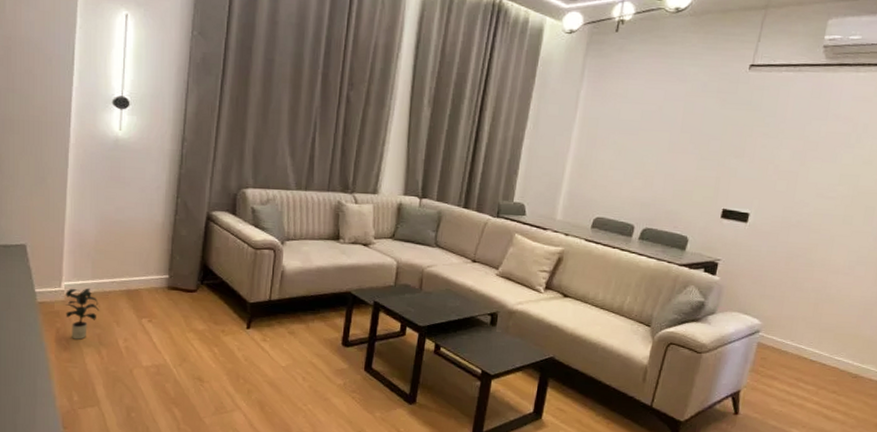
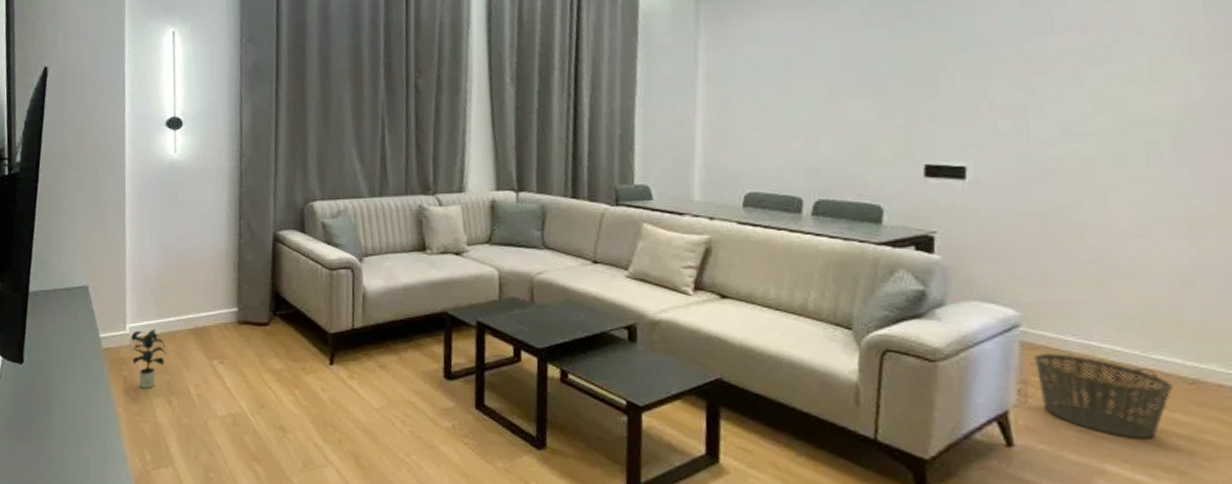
basket: none [762,352,843,413] -> present [1033,354,1173,439]

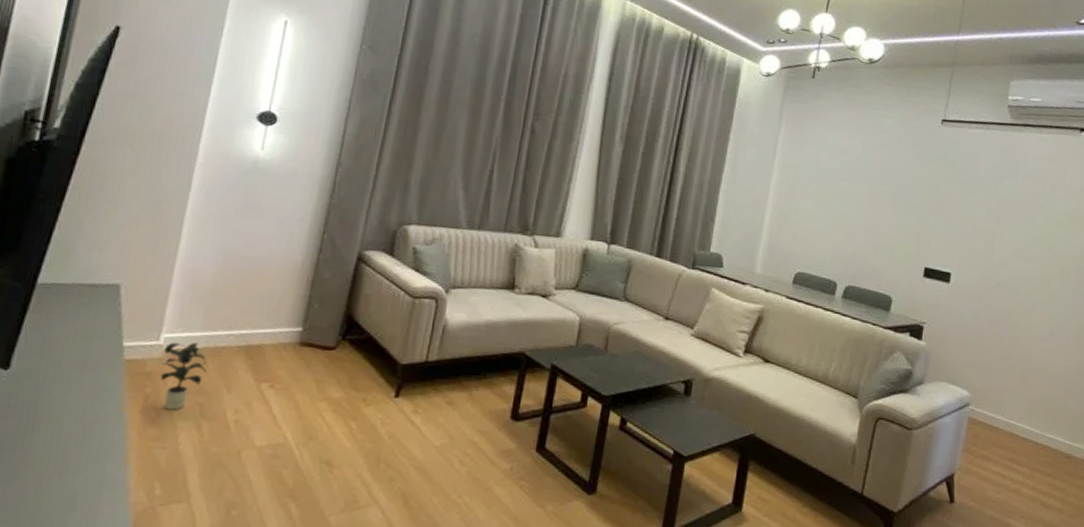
basket: present [1033,354,1173,439] -> none [975,428,1056,500]

